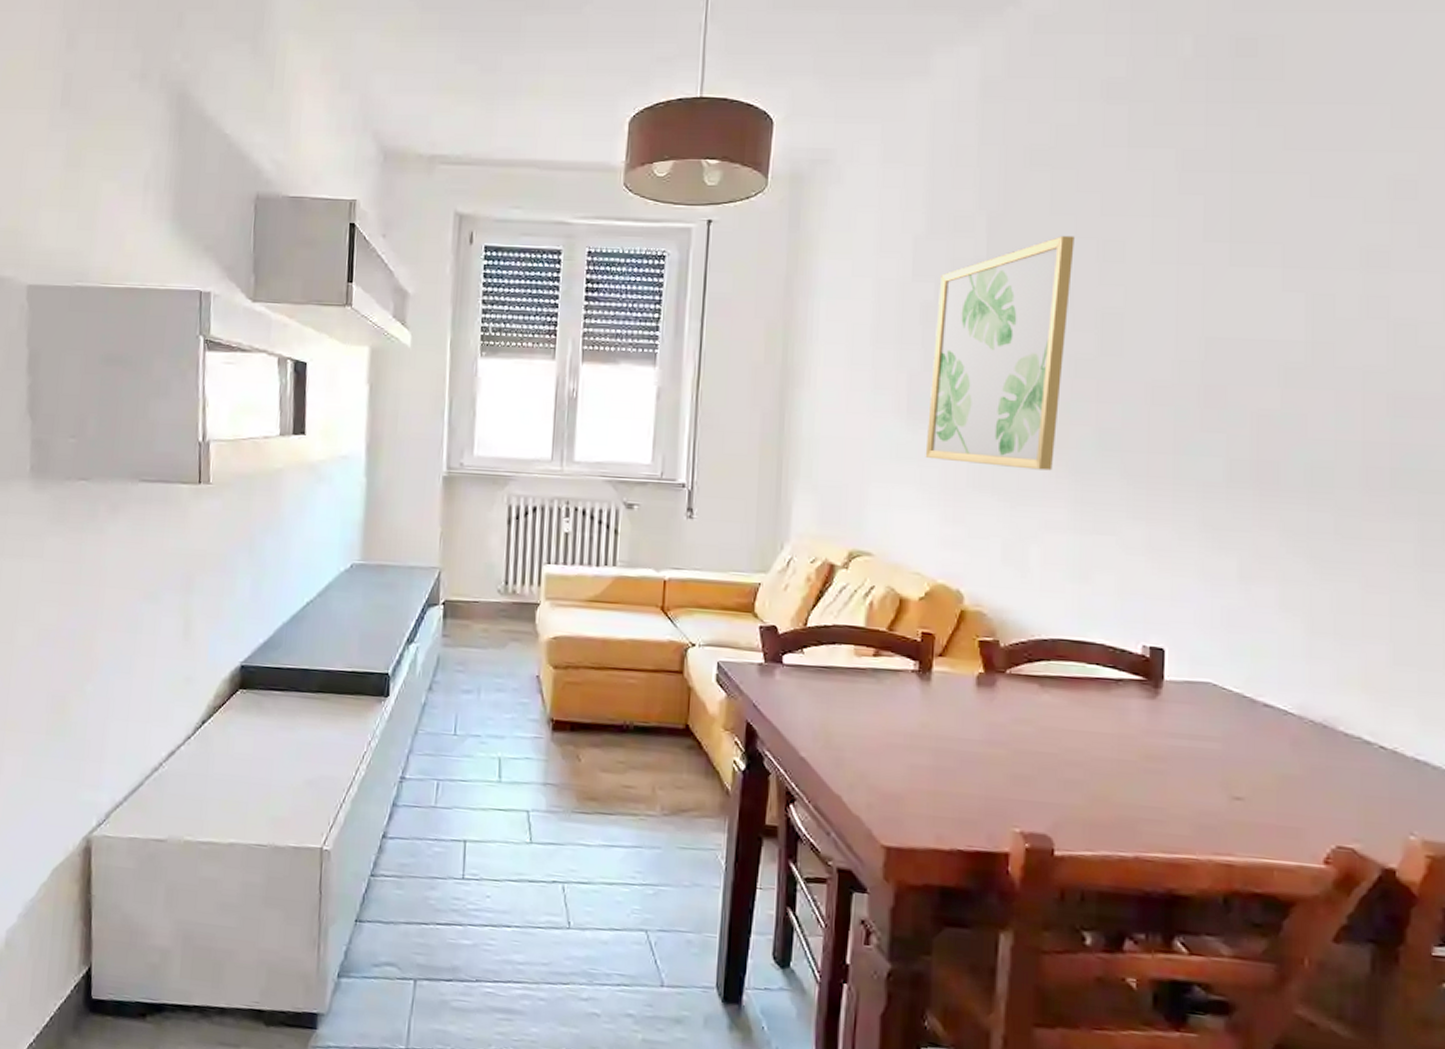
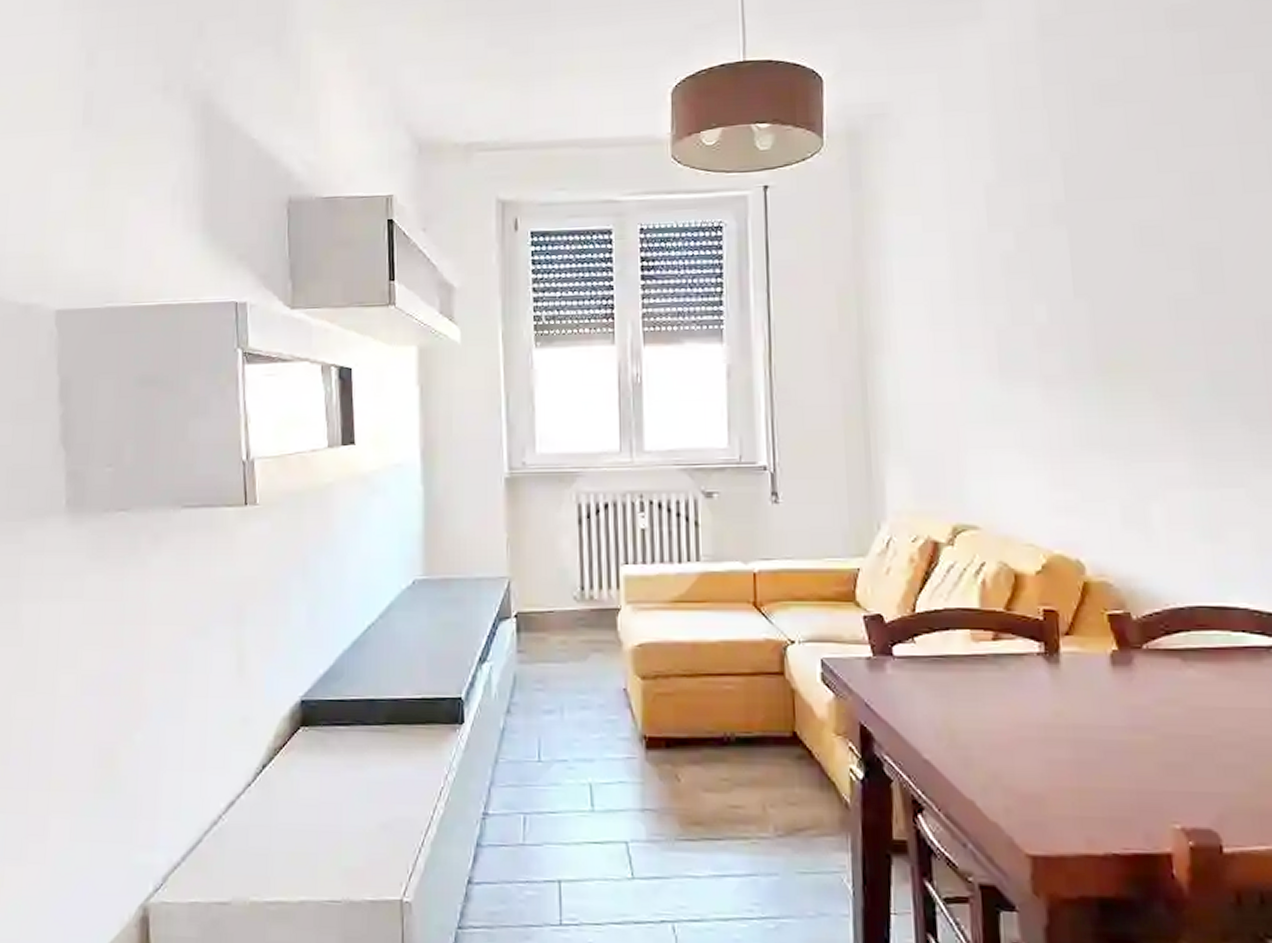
wall art: present [925,235,1075,471] -> none [1018,170,1166,422]

